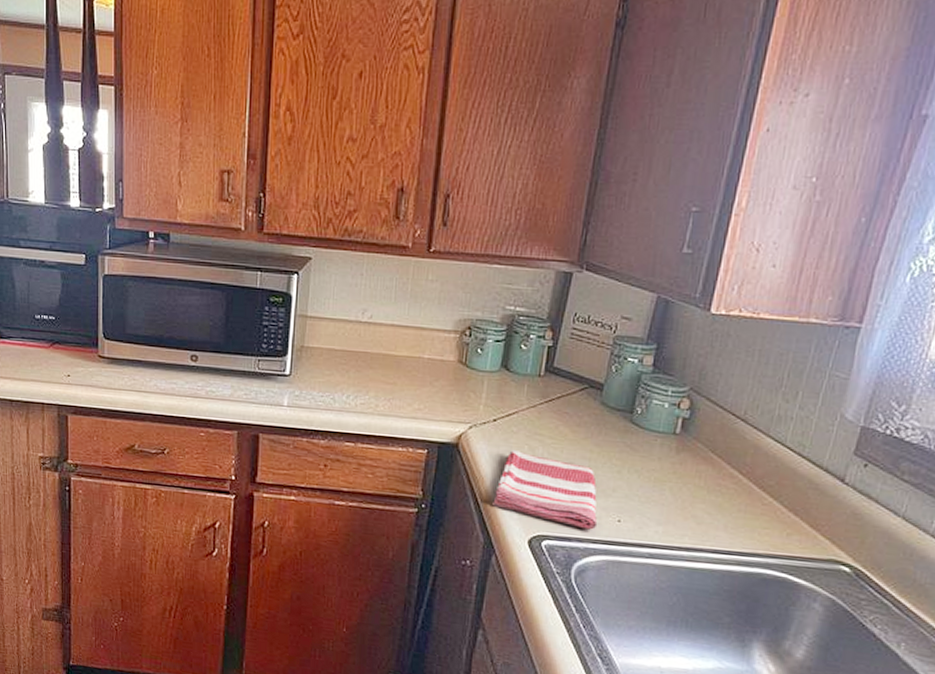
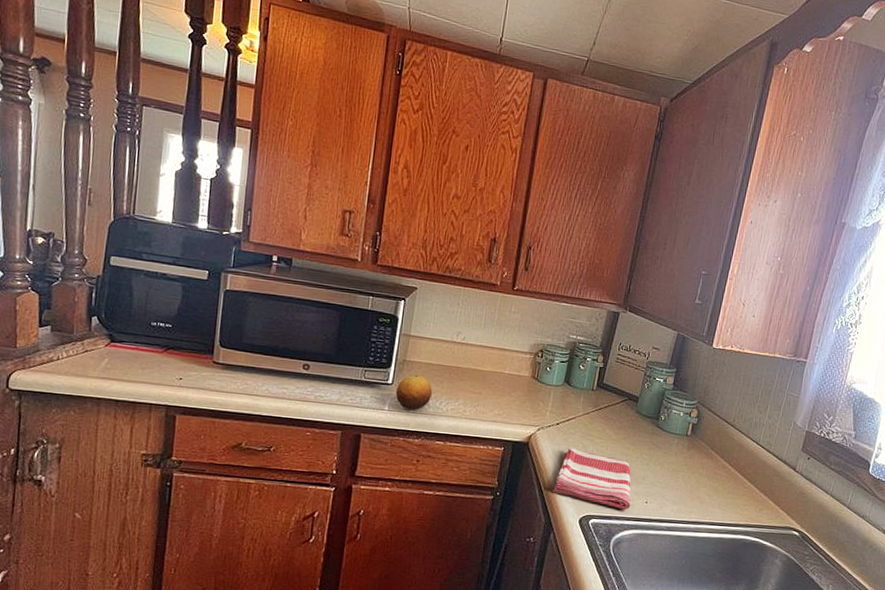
fruit: none [294,363,337,406] -> present [395,374,432,410]

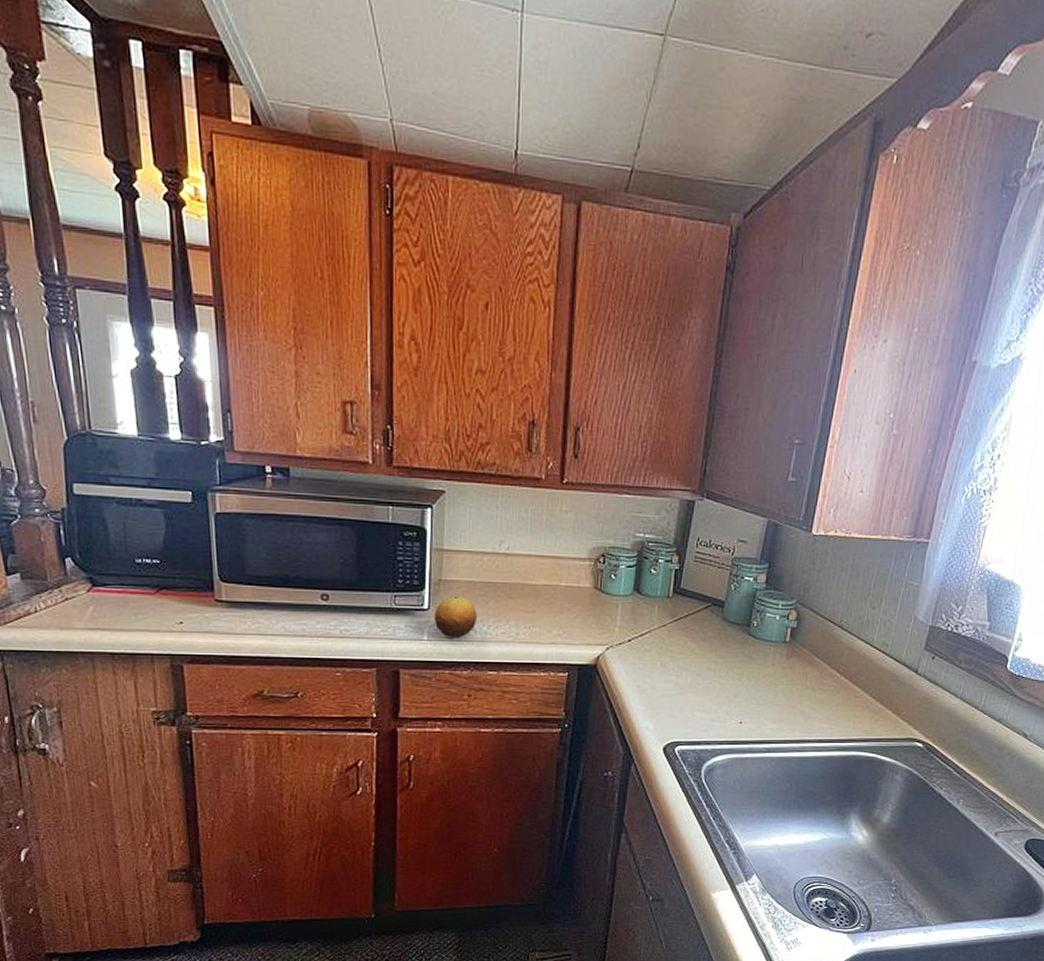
dish towel: present [553,447,631,510] -> none [630,666,723,733]

